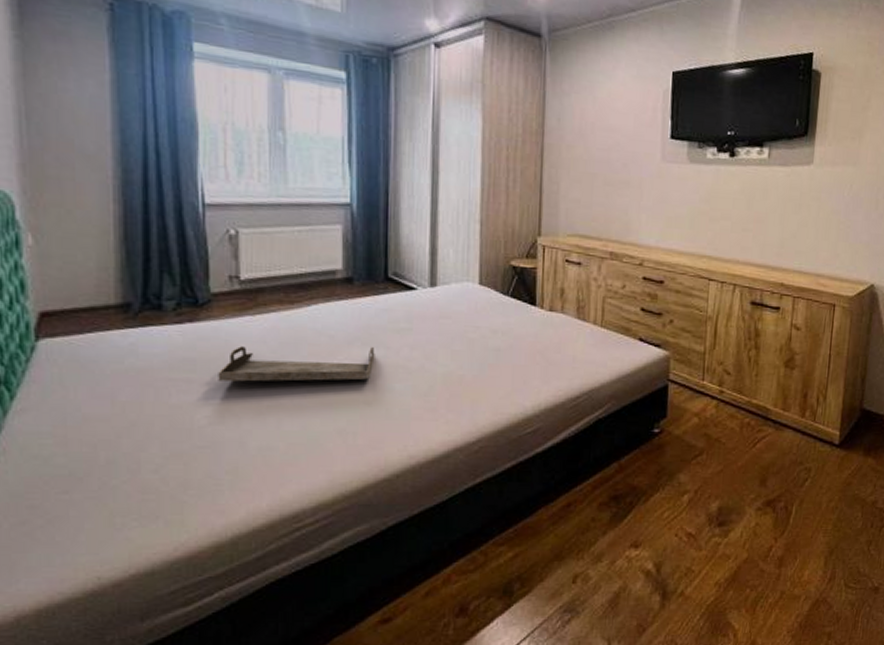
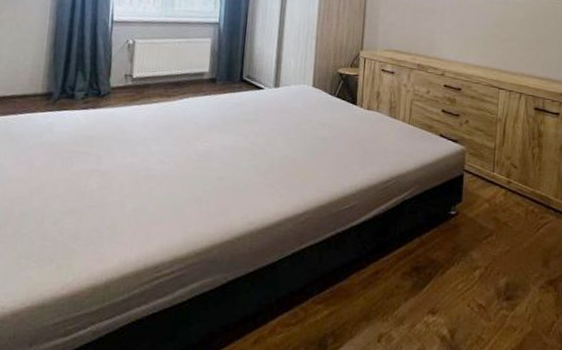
serving tray: present [218,346,375,382] -> none [109,128,229,159]

